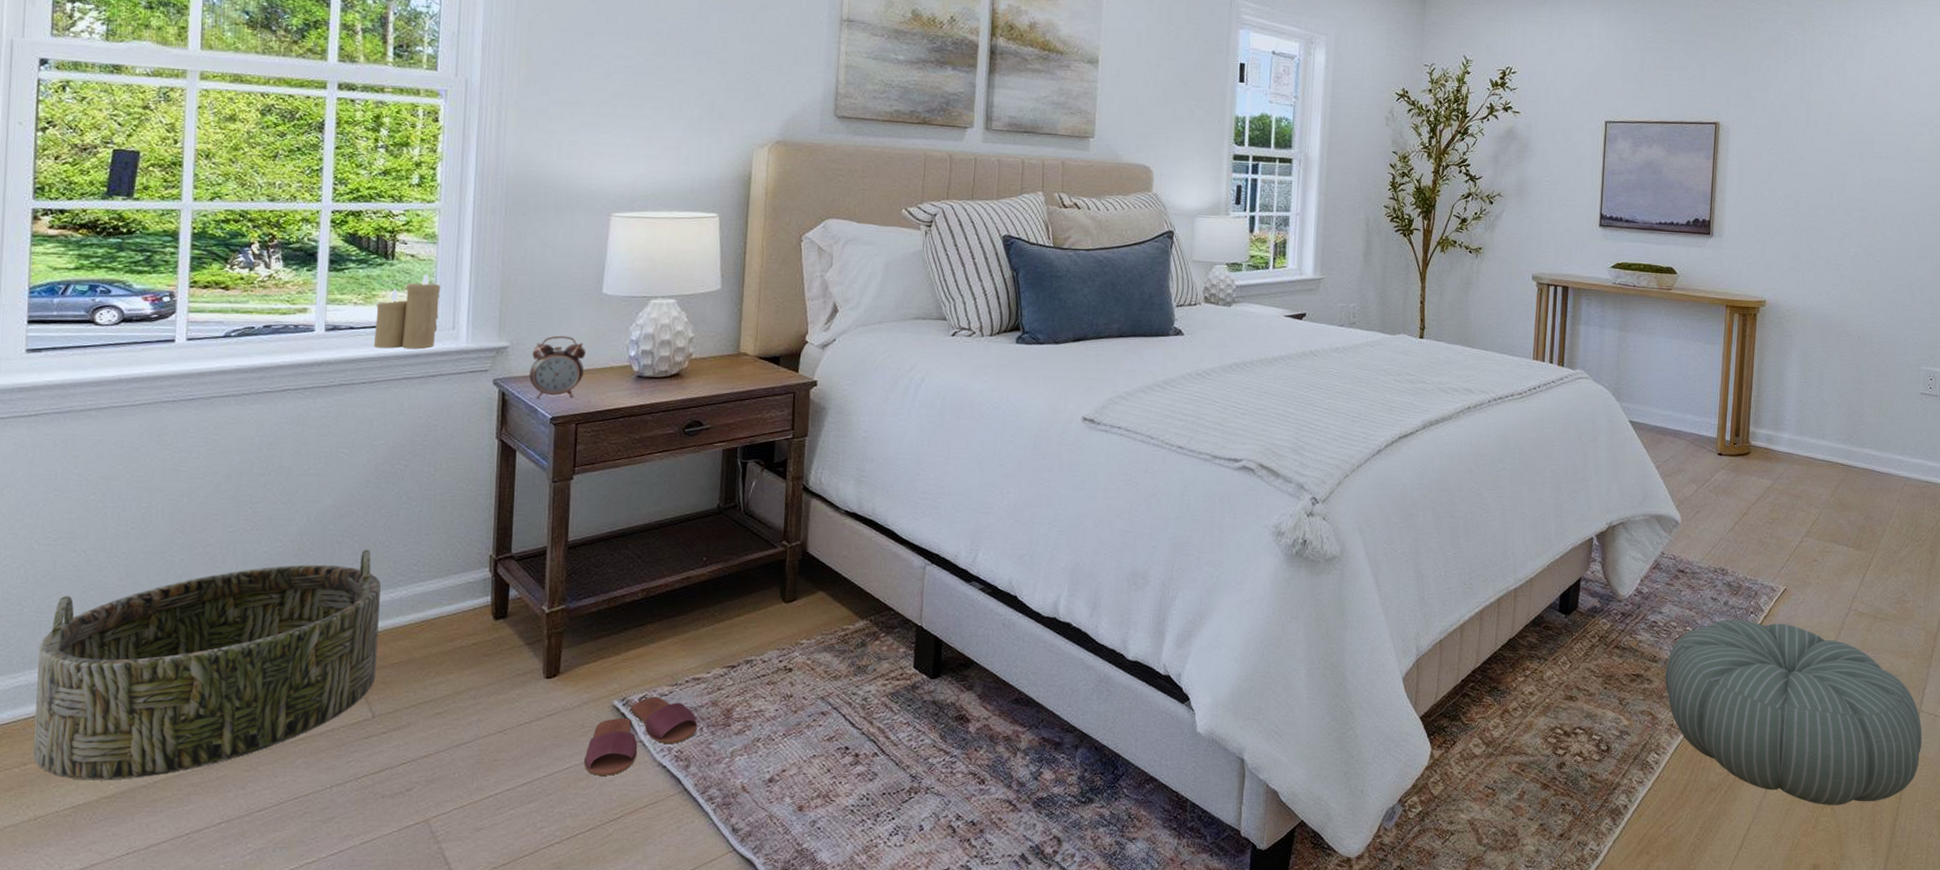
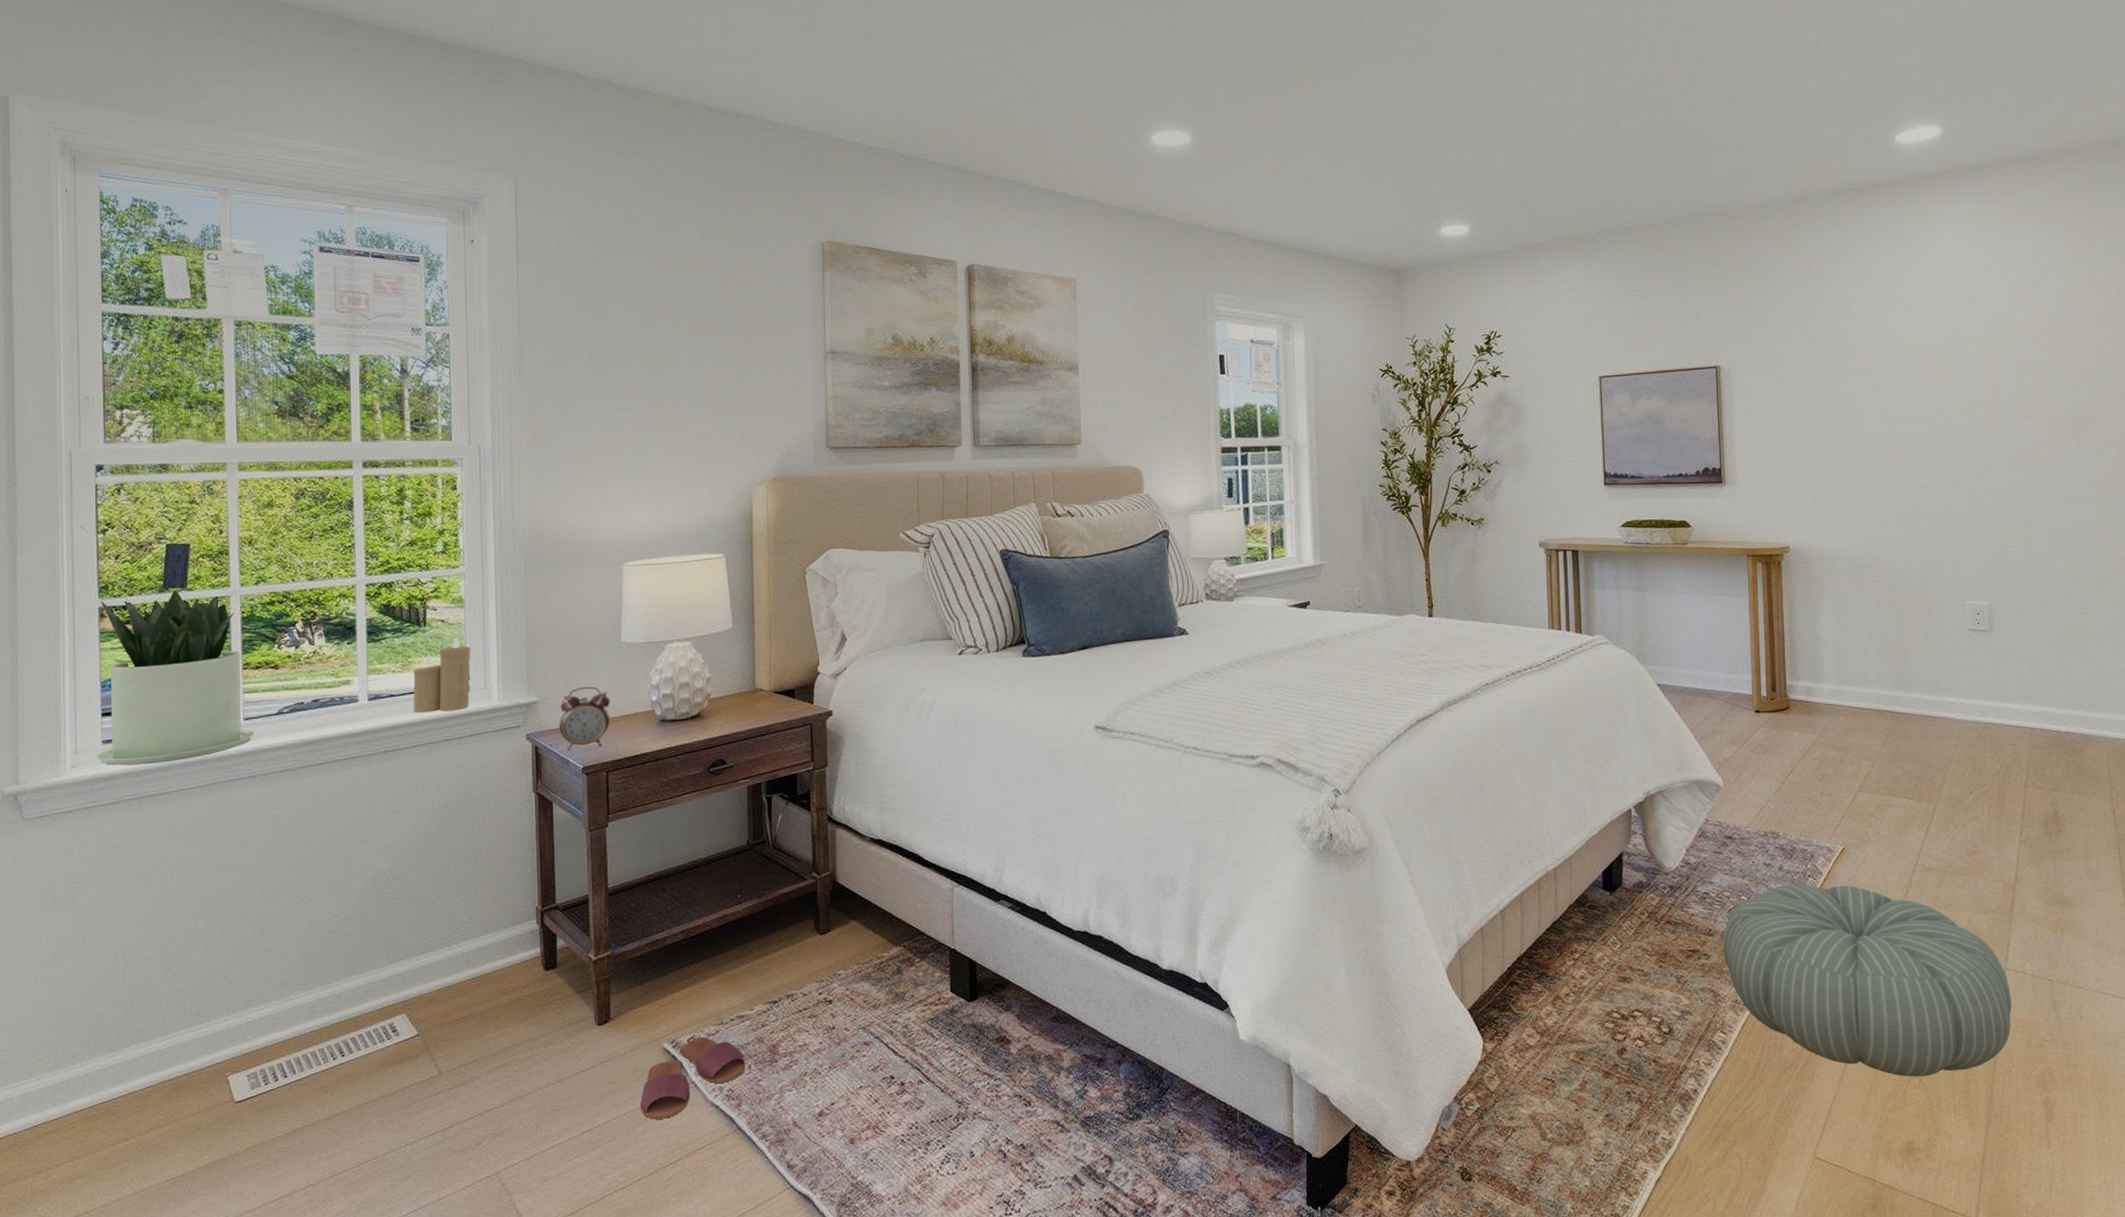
planter: none [17,198,198,378] -> present [95,590,255,766]
basket: present [32,549,381,780] -> none [132,909,439,1152]

